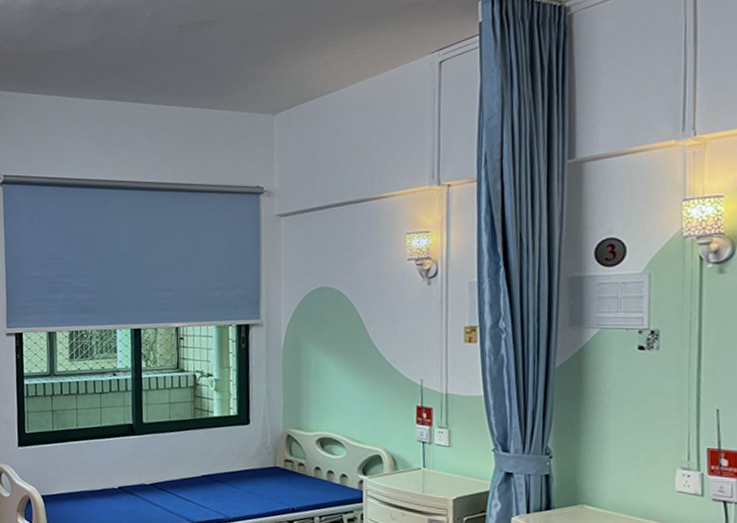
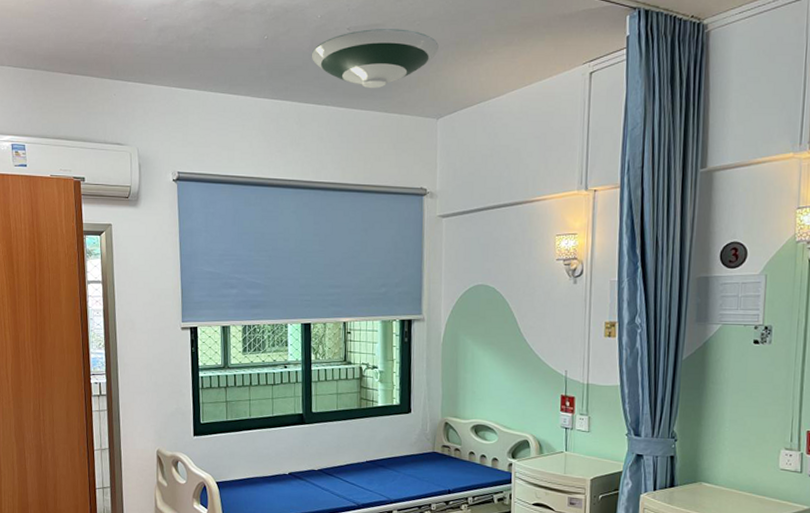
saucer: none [140,24,274,86] -> present [311,29,439,89]

